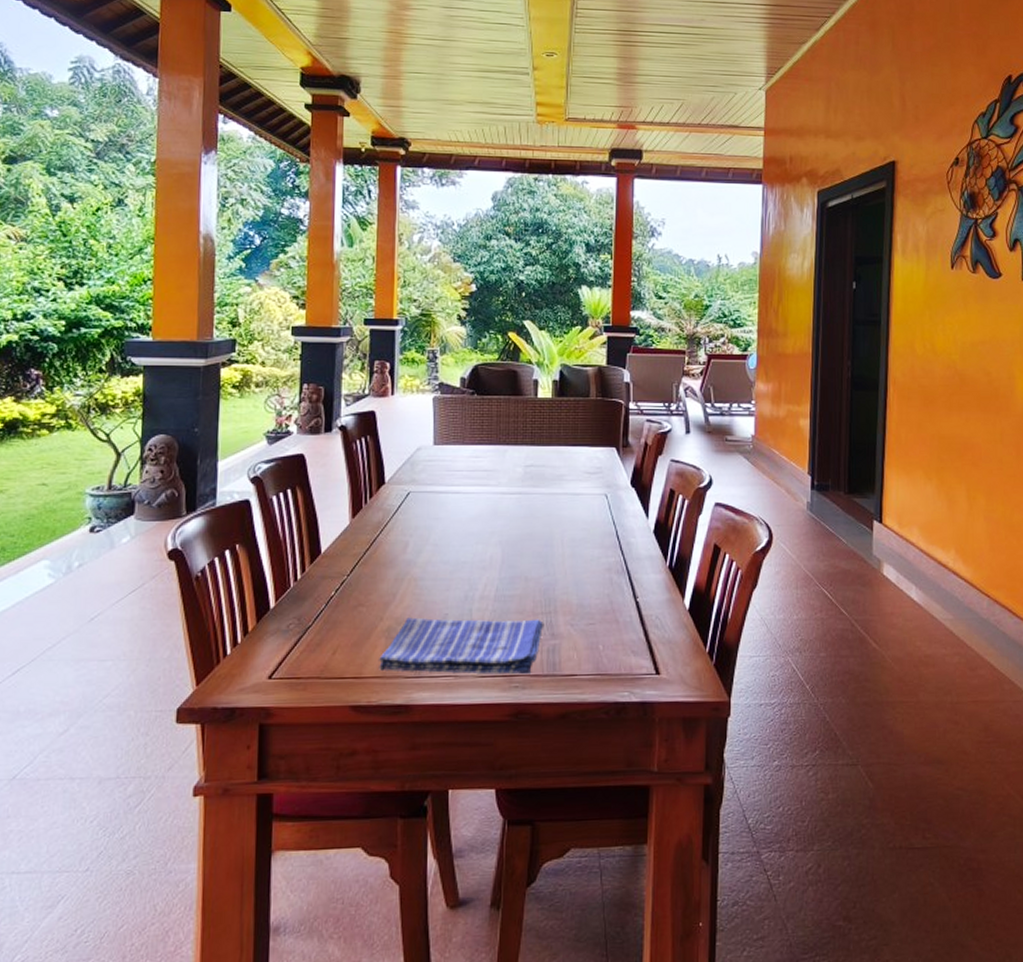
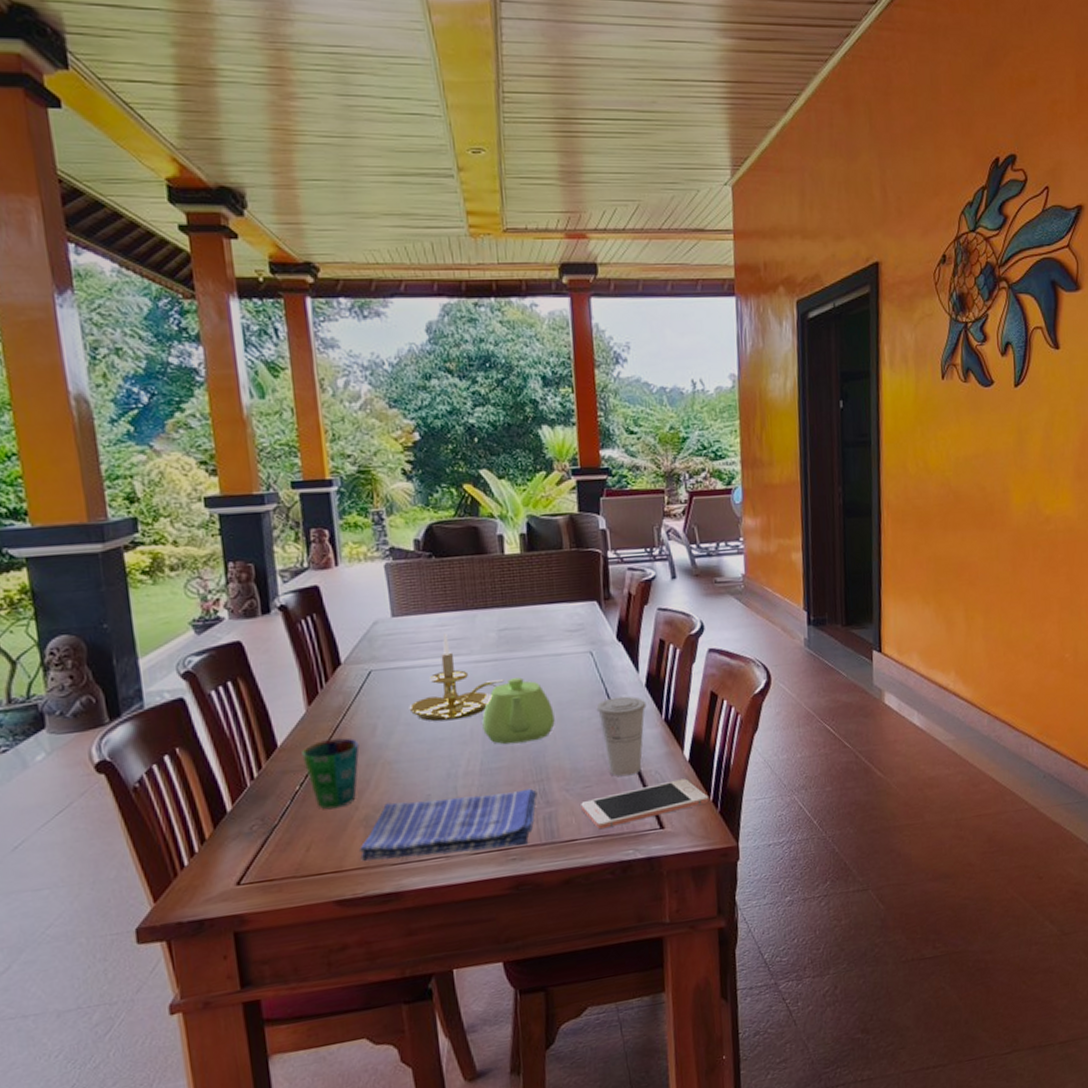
cup: none [341,551,391,617] -> present [302,737,360,810]
candle holder: none [438,464,525,546] -> present [409,633,504,722]
teapot: none [501,512,567,574] -> present [482,677,555,745]
cell phone: none [583,627,705,668] -> present [581,778,709,830]
cup: none [606,540,653,618] -> present [596,696,647,777]

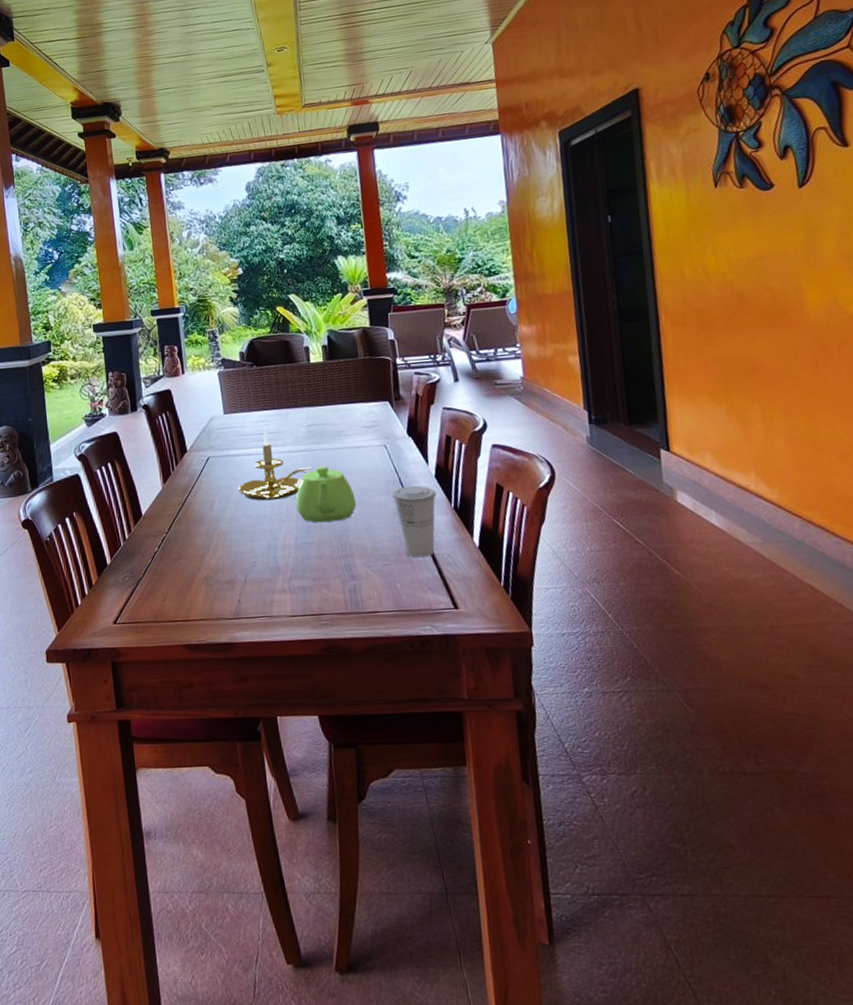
cup: present [302,737,360,810] -> none [159,511,201,569]
dish towel: present [359,788,538,861] -> none [202,562,344,614]
cell phone: present [581,778,709,830] -> none [381,563,500,605]

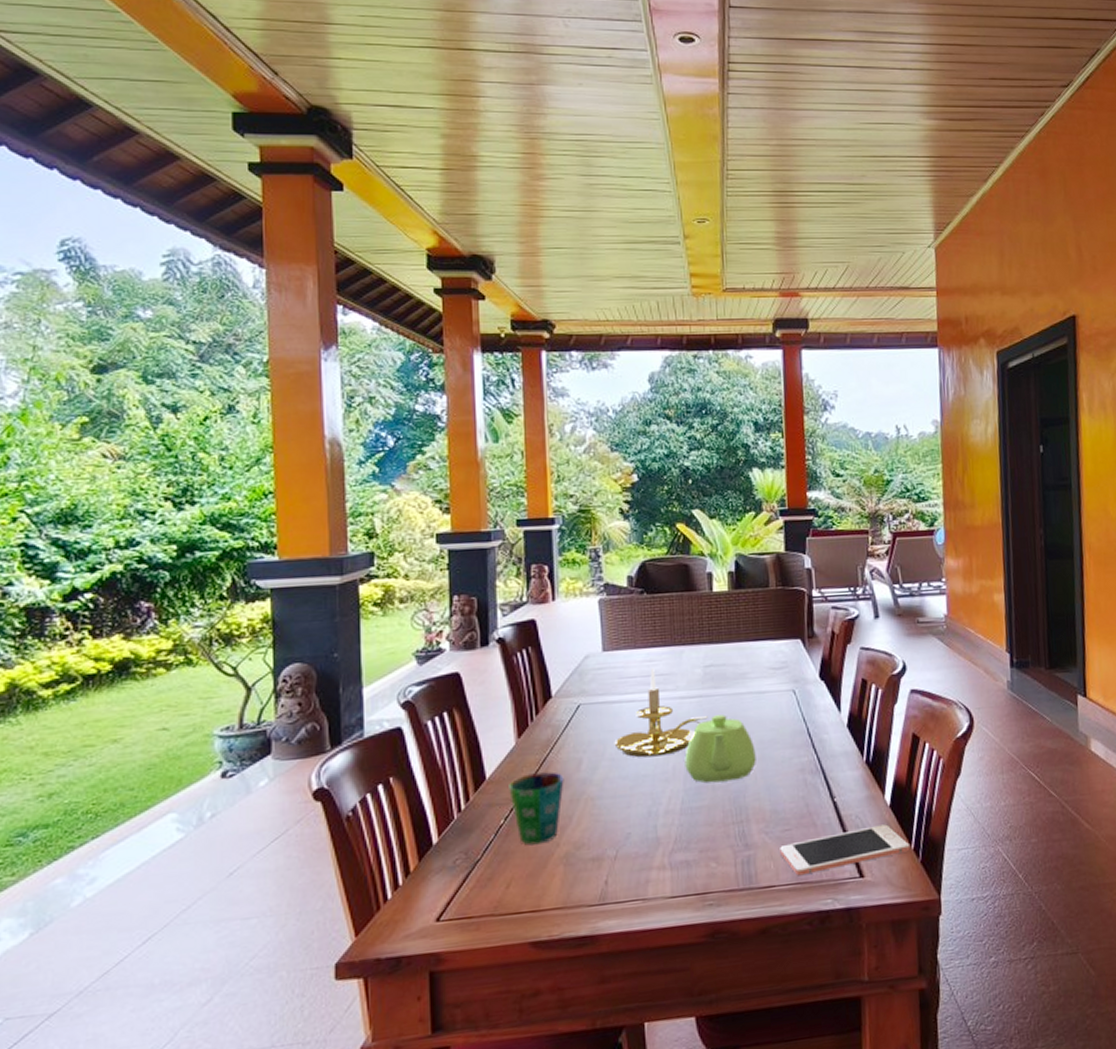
cup: none [159,511,201,569] -> present [509,771,564,845]
cell phone: none [381,563,500,605] -> present [780,824,910,876]
cup: present [391,485,437,558] -> none [797,736,848,821]

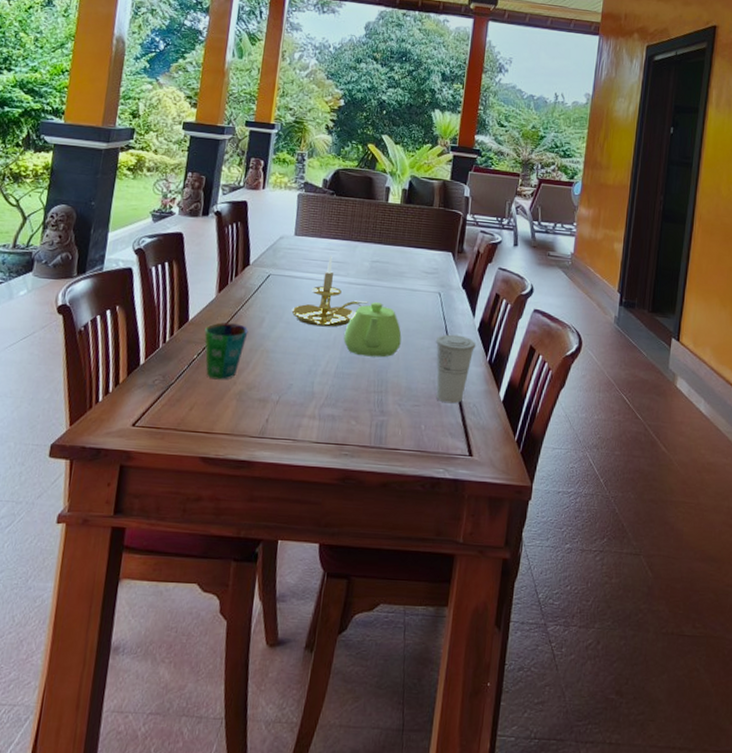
cell phone: present [780,824,910,876] -> none [408,415,514,446]
cup: none [797,736,848,821] -> present [435,334,476,404]

